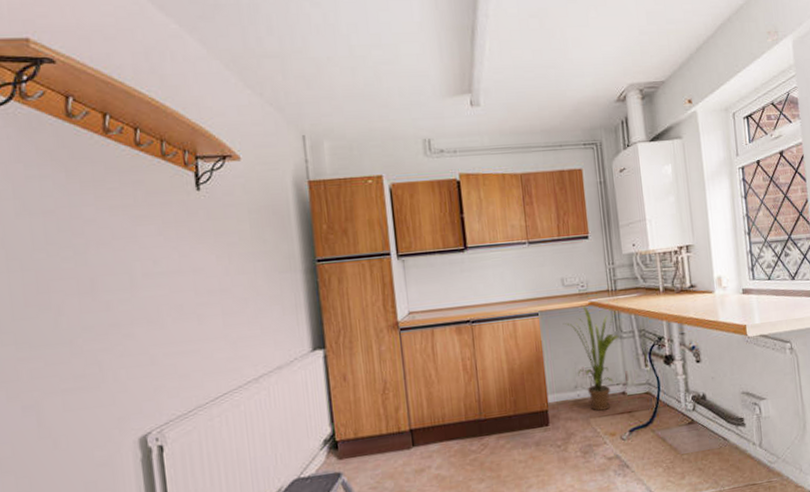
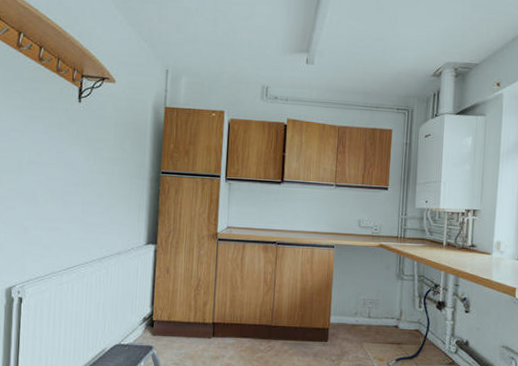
house plant: present [563,304,619,411] -> none [353,245,404,338]

